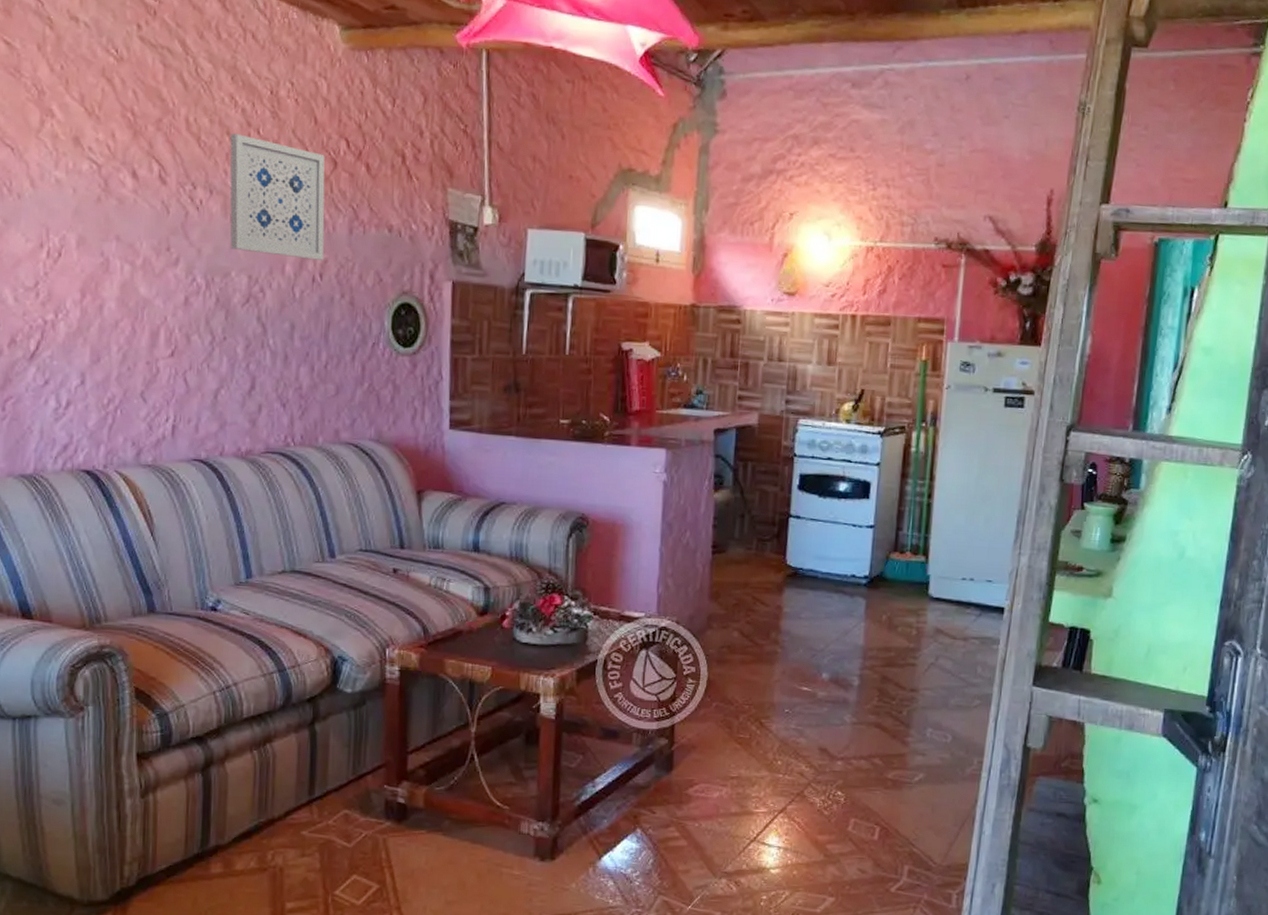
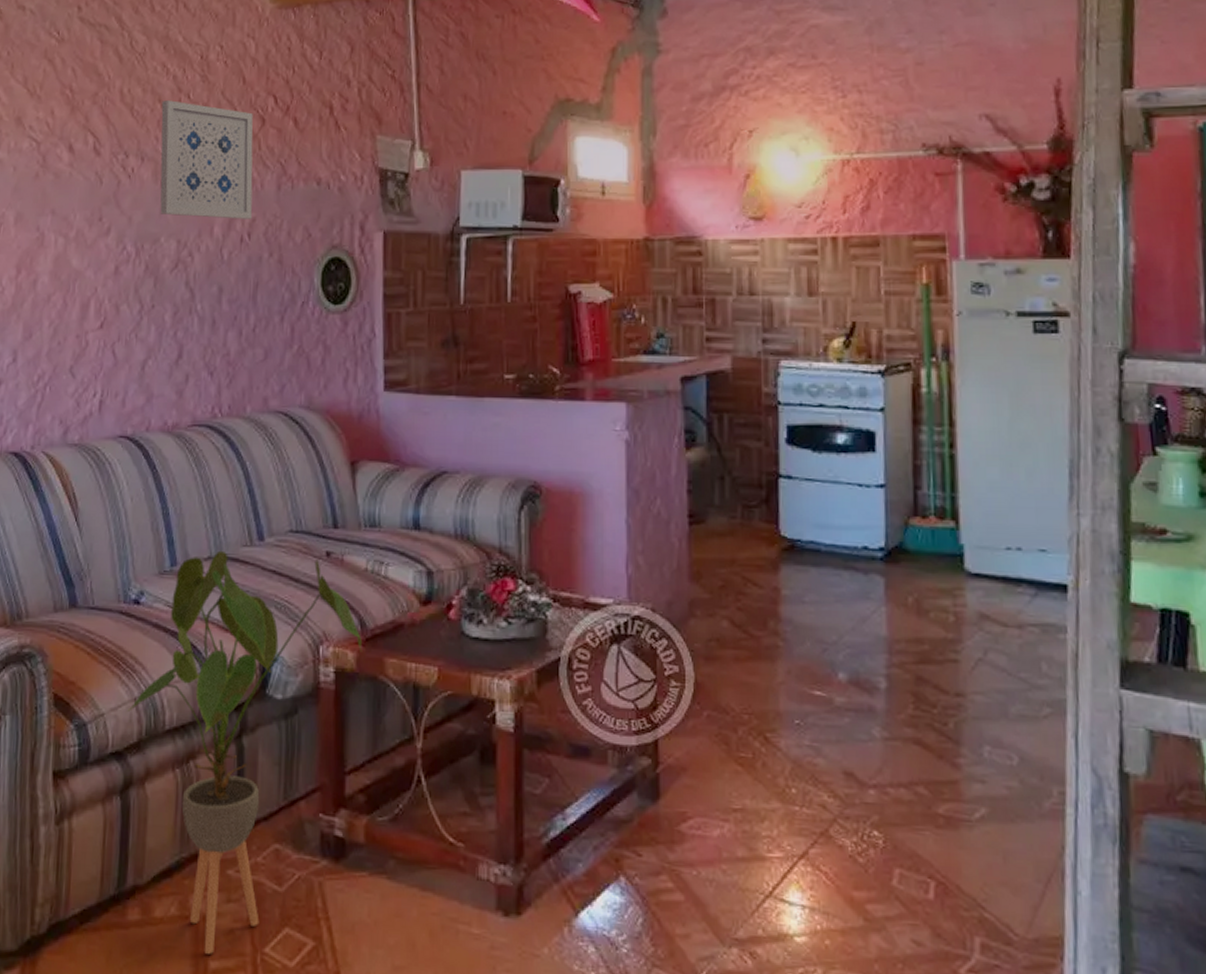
house plant: none [206,565,425,897] -> present [127,550,363,954]

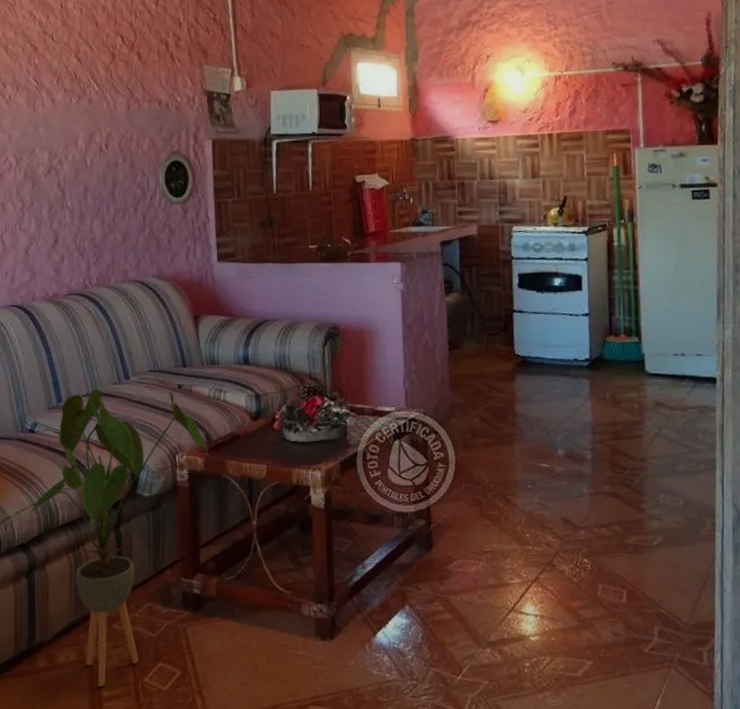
wall art: present [160,100,253,219] -> none [31,41,109,134]

